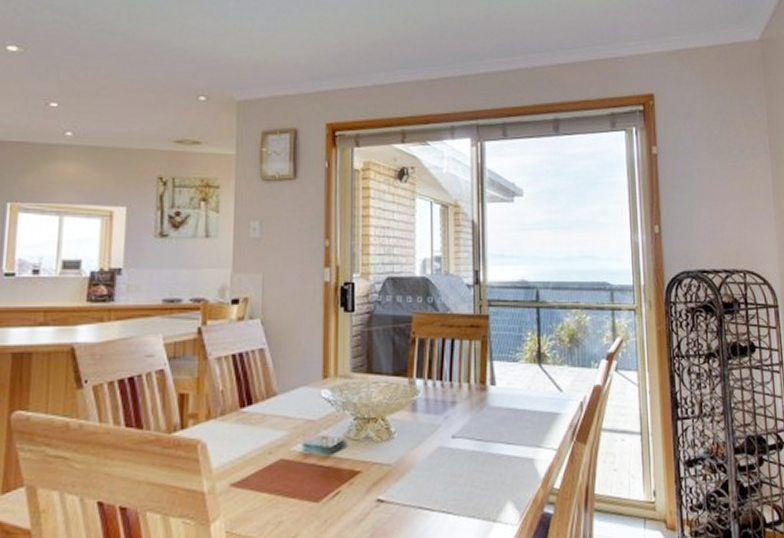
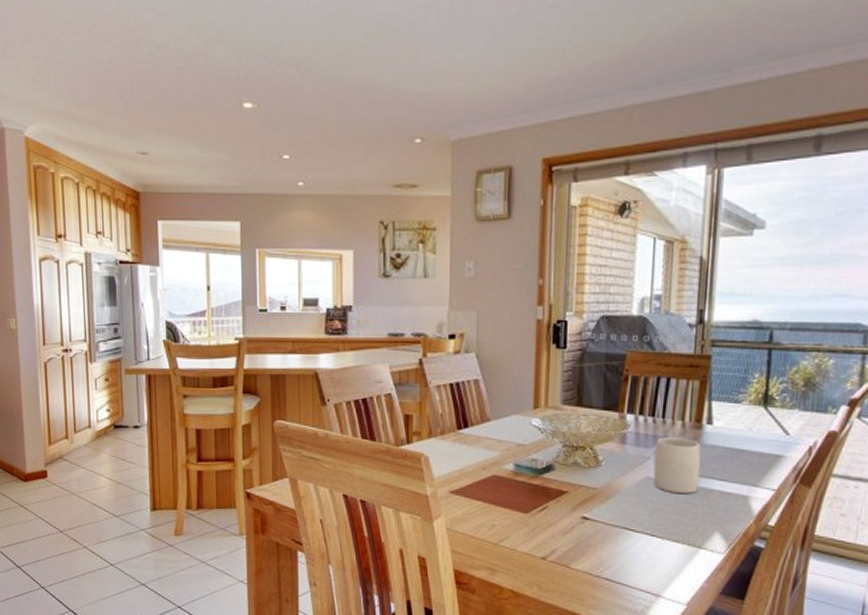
mug: none [444,401,489,463] -> present [653,437,702,494]

